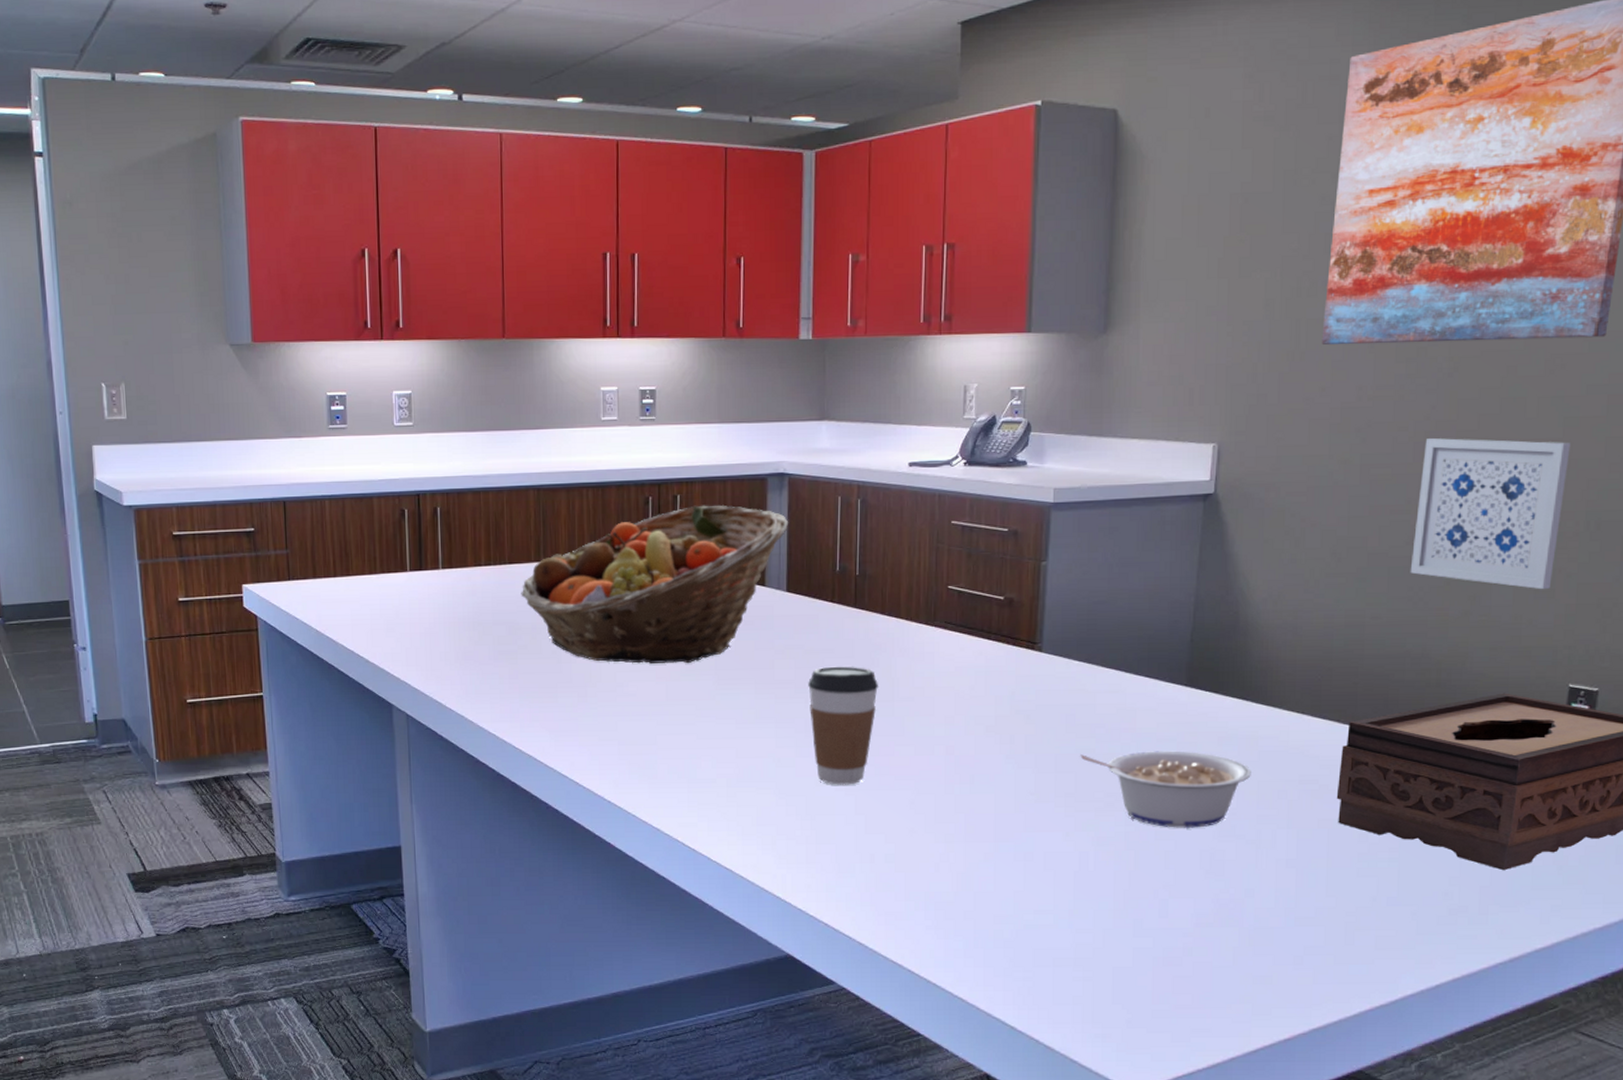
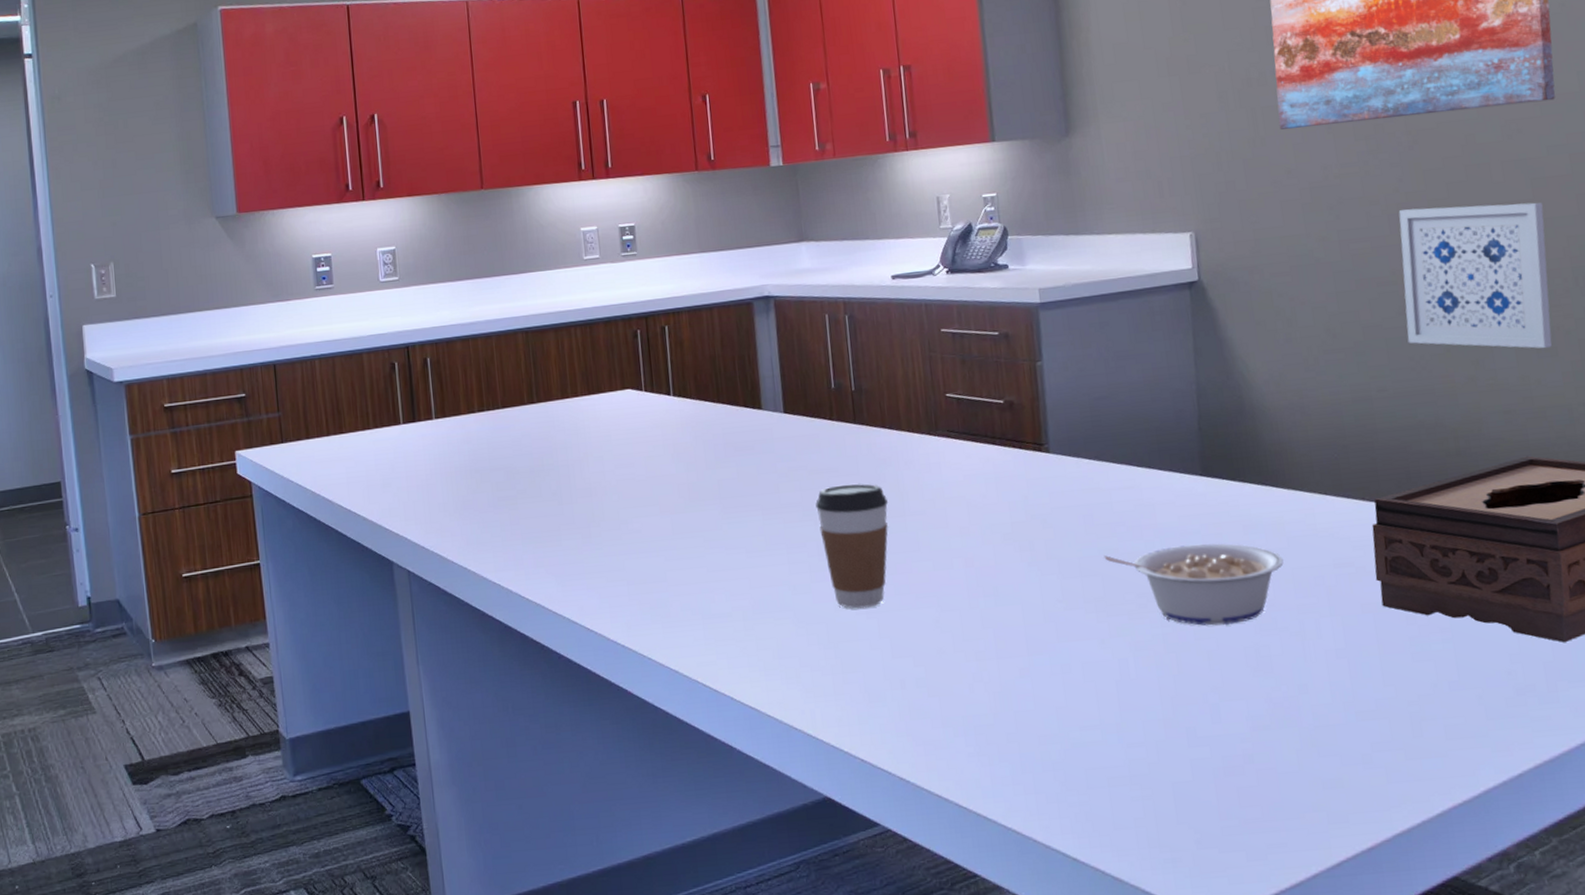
fruit basket: present [521,505,789,664] -> none [516,332,779,500]

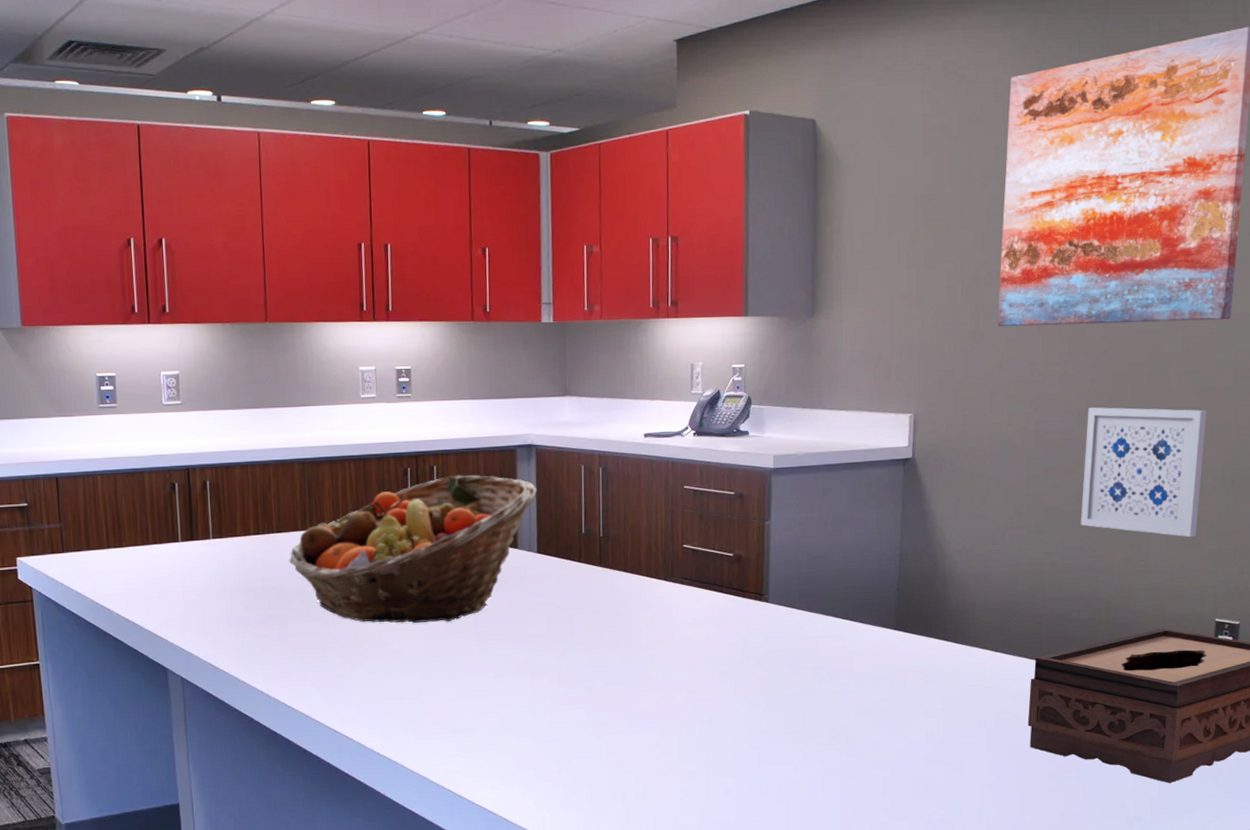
fruit basket: none [516,332,779,500] -> present [289,475,538,623]
coffee cup: present [815,483,889,609] -> none [560,620,625,730]
legume: present [1104,543,1284,626] -> none [806,688,954,758]

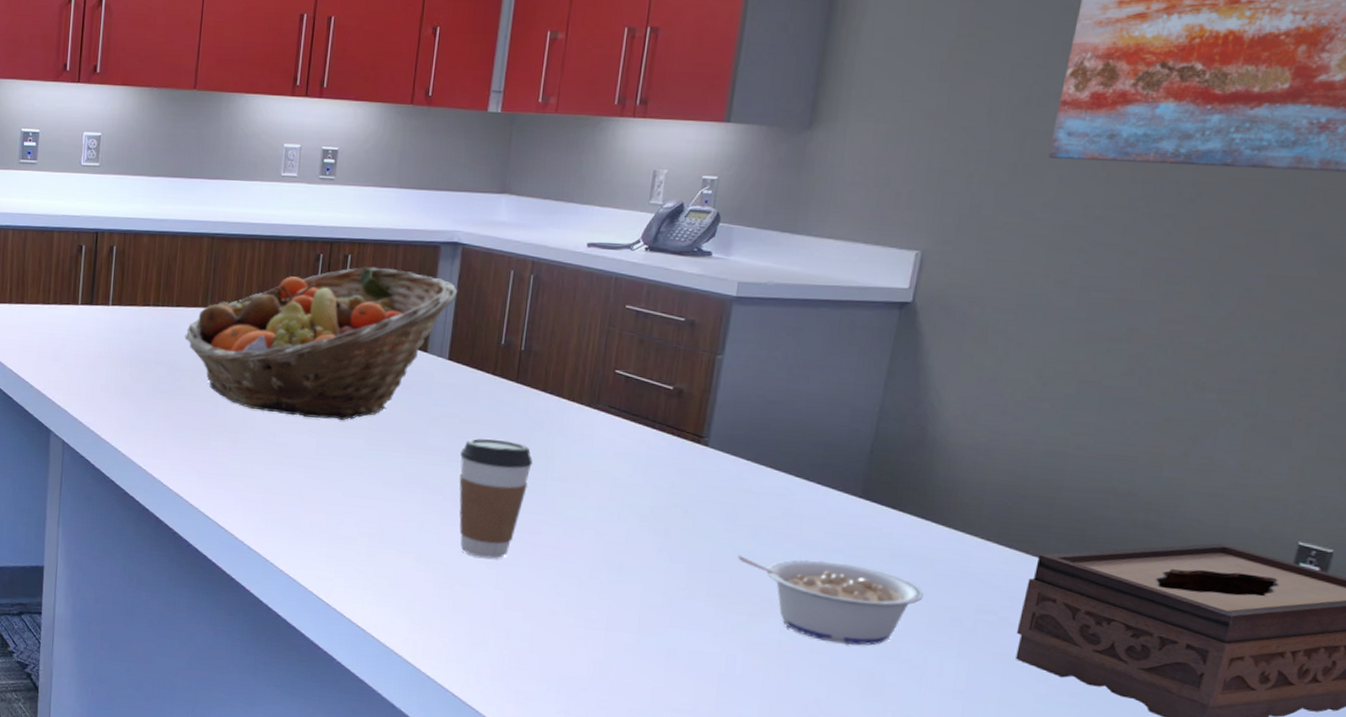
coffee cup: none [560,620,625,730] -> present [459,438,533,559]
legume: none [806,688,954,758] -> present [738,555,924,646]
wall art: present [1080,407,1207,538] -> none [1124,266,1327,438]

